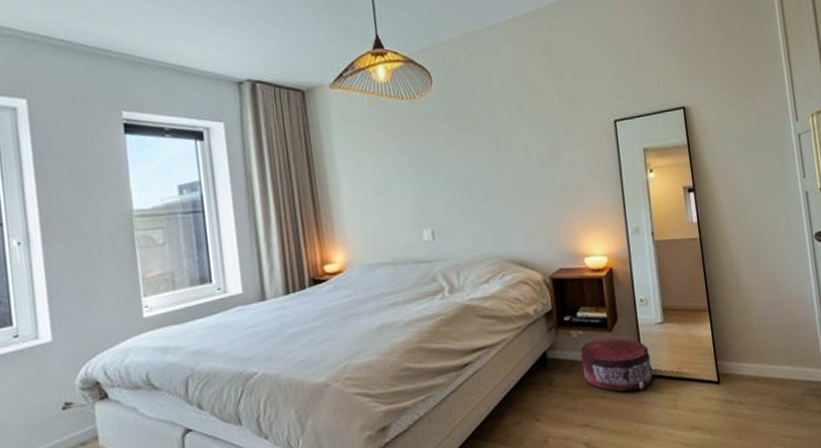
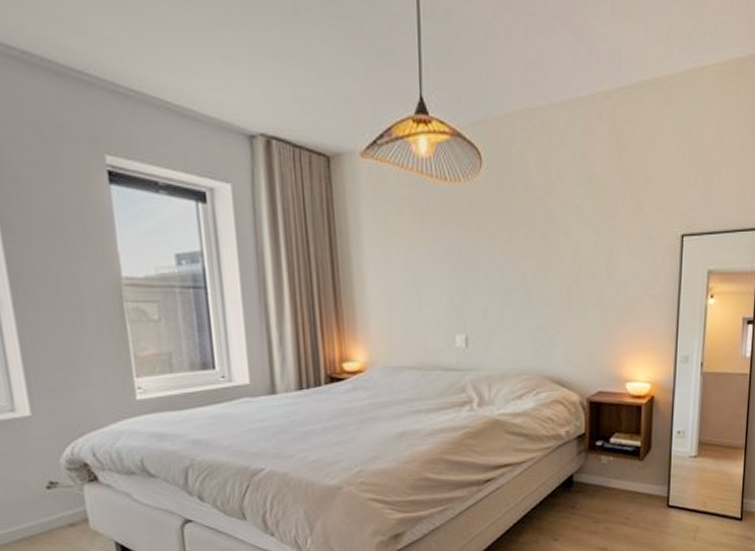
pouf: present [580,337,656,392] -> none [608,466,680,521]

